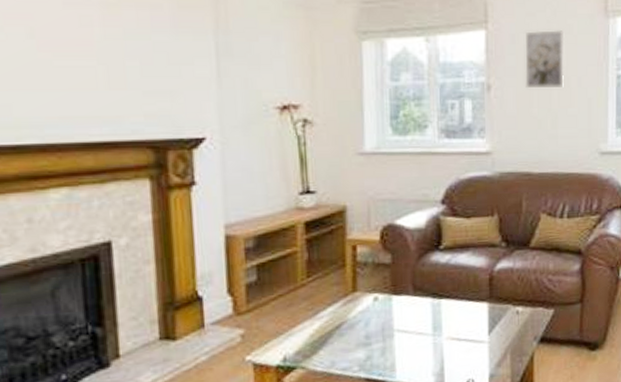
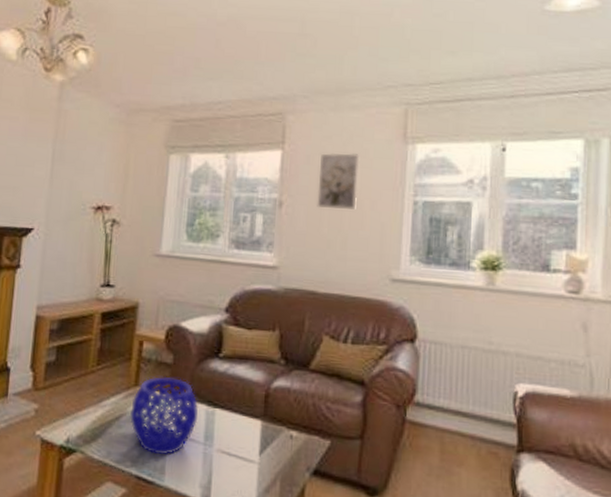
decorative bowl: none [351,276,425,354] -> present [130,376,199,456]

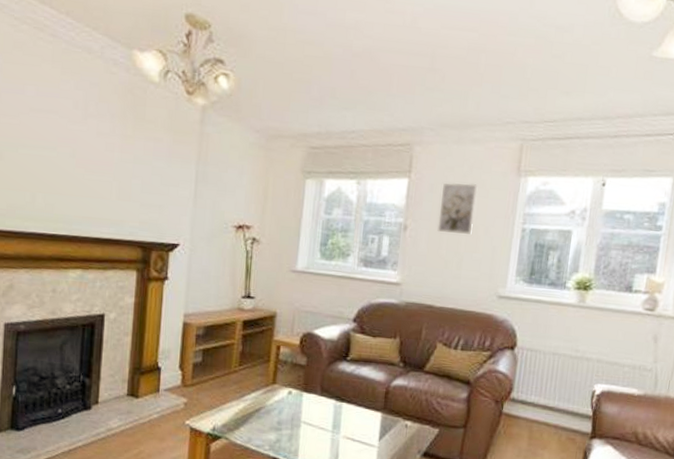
decorative bowl: present [130,376,199,456] -> none [268,376,328,441]

